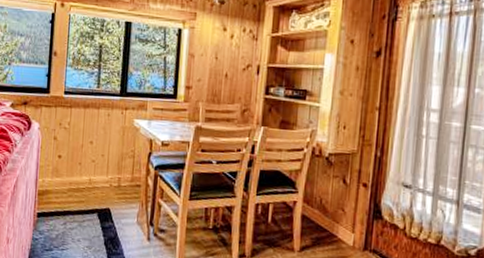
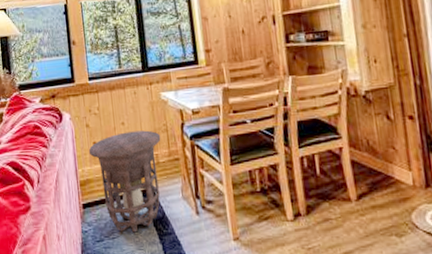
side table: none [53,151,127,248] -> present [89,130,161,233]

